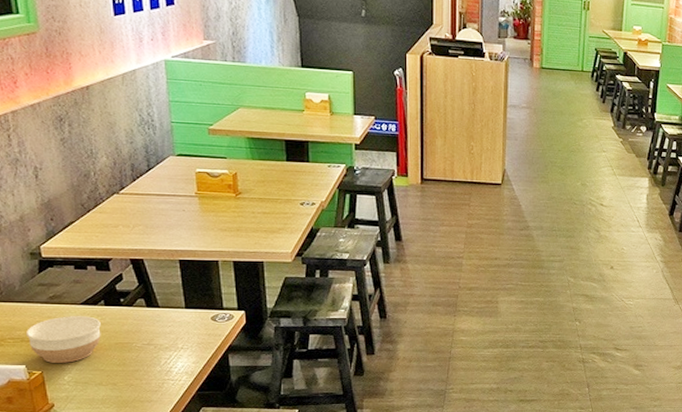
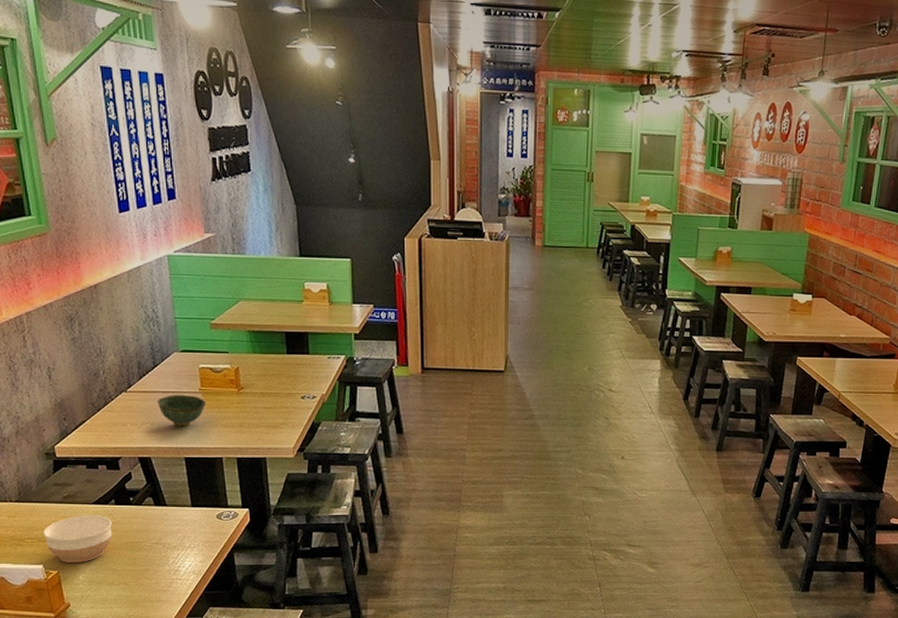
bowl: none [152,198,203,230] -> present [158,395,207,427]

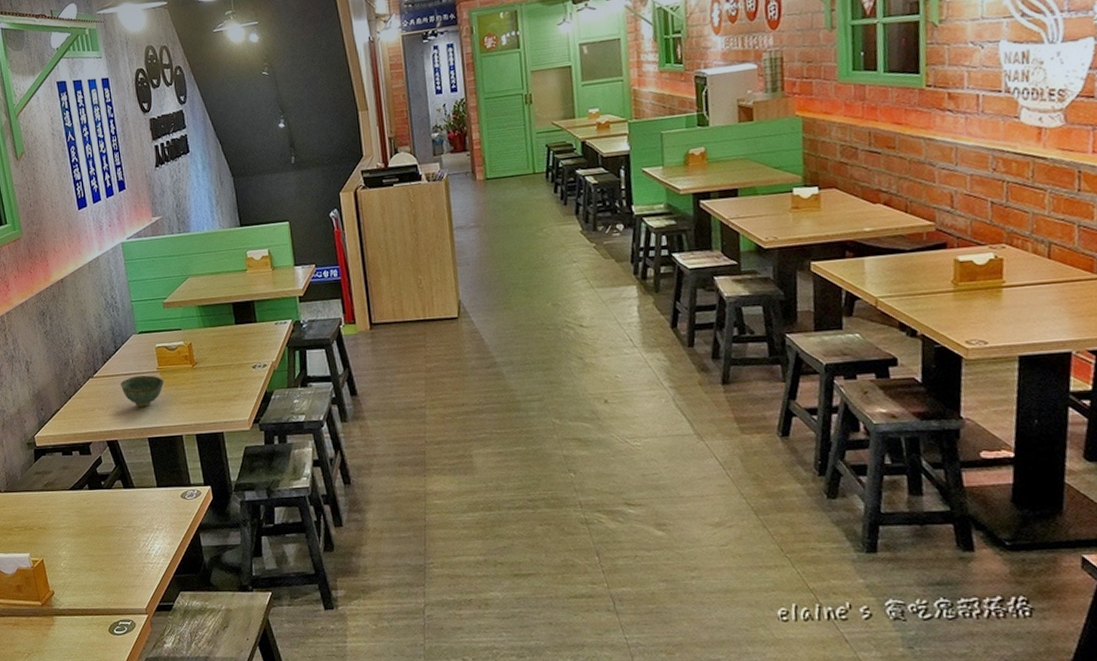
bowl: present [42,515,113,563] -> none [28,501,88,550]

